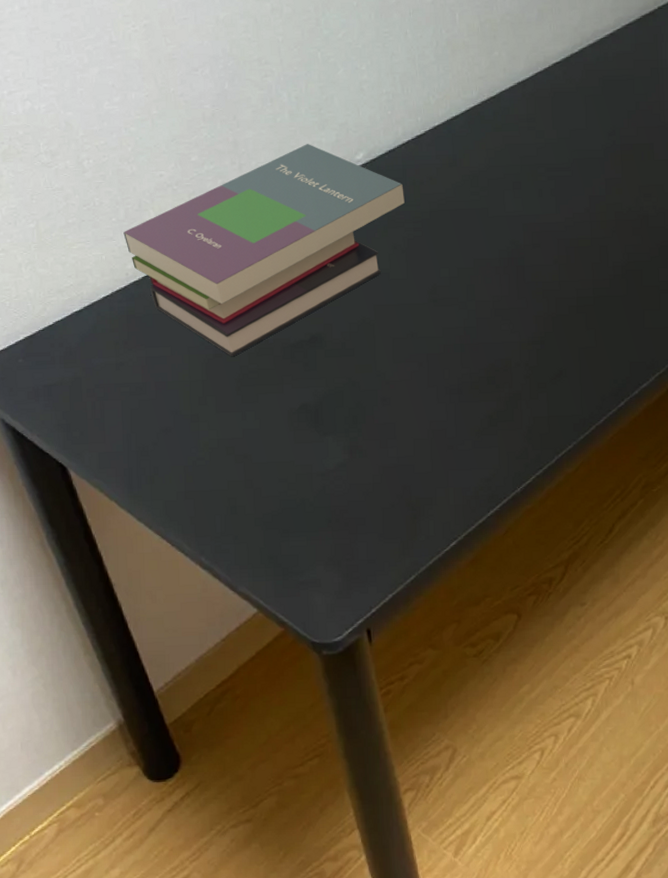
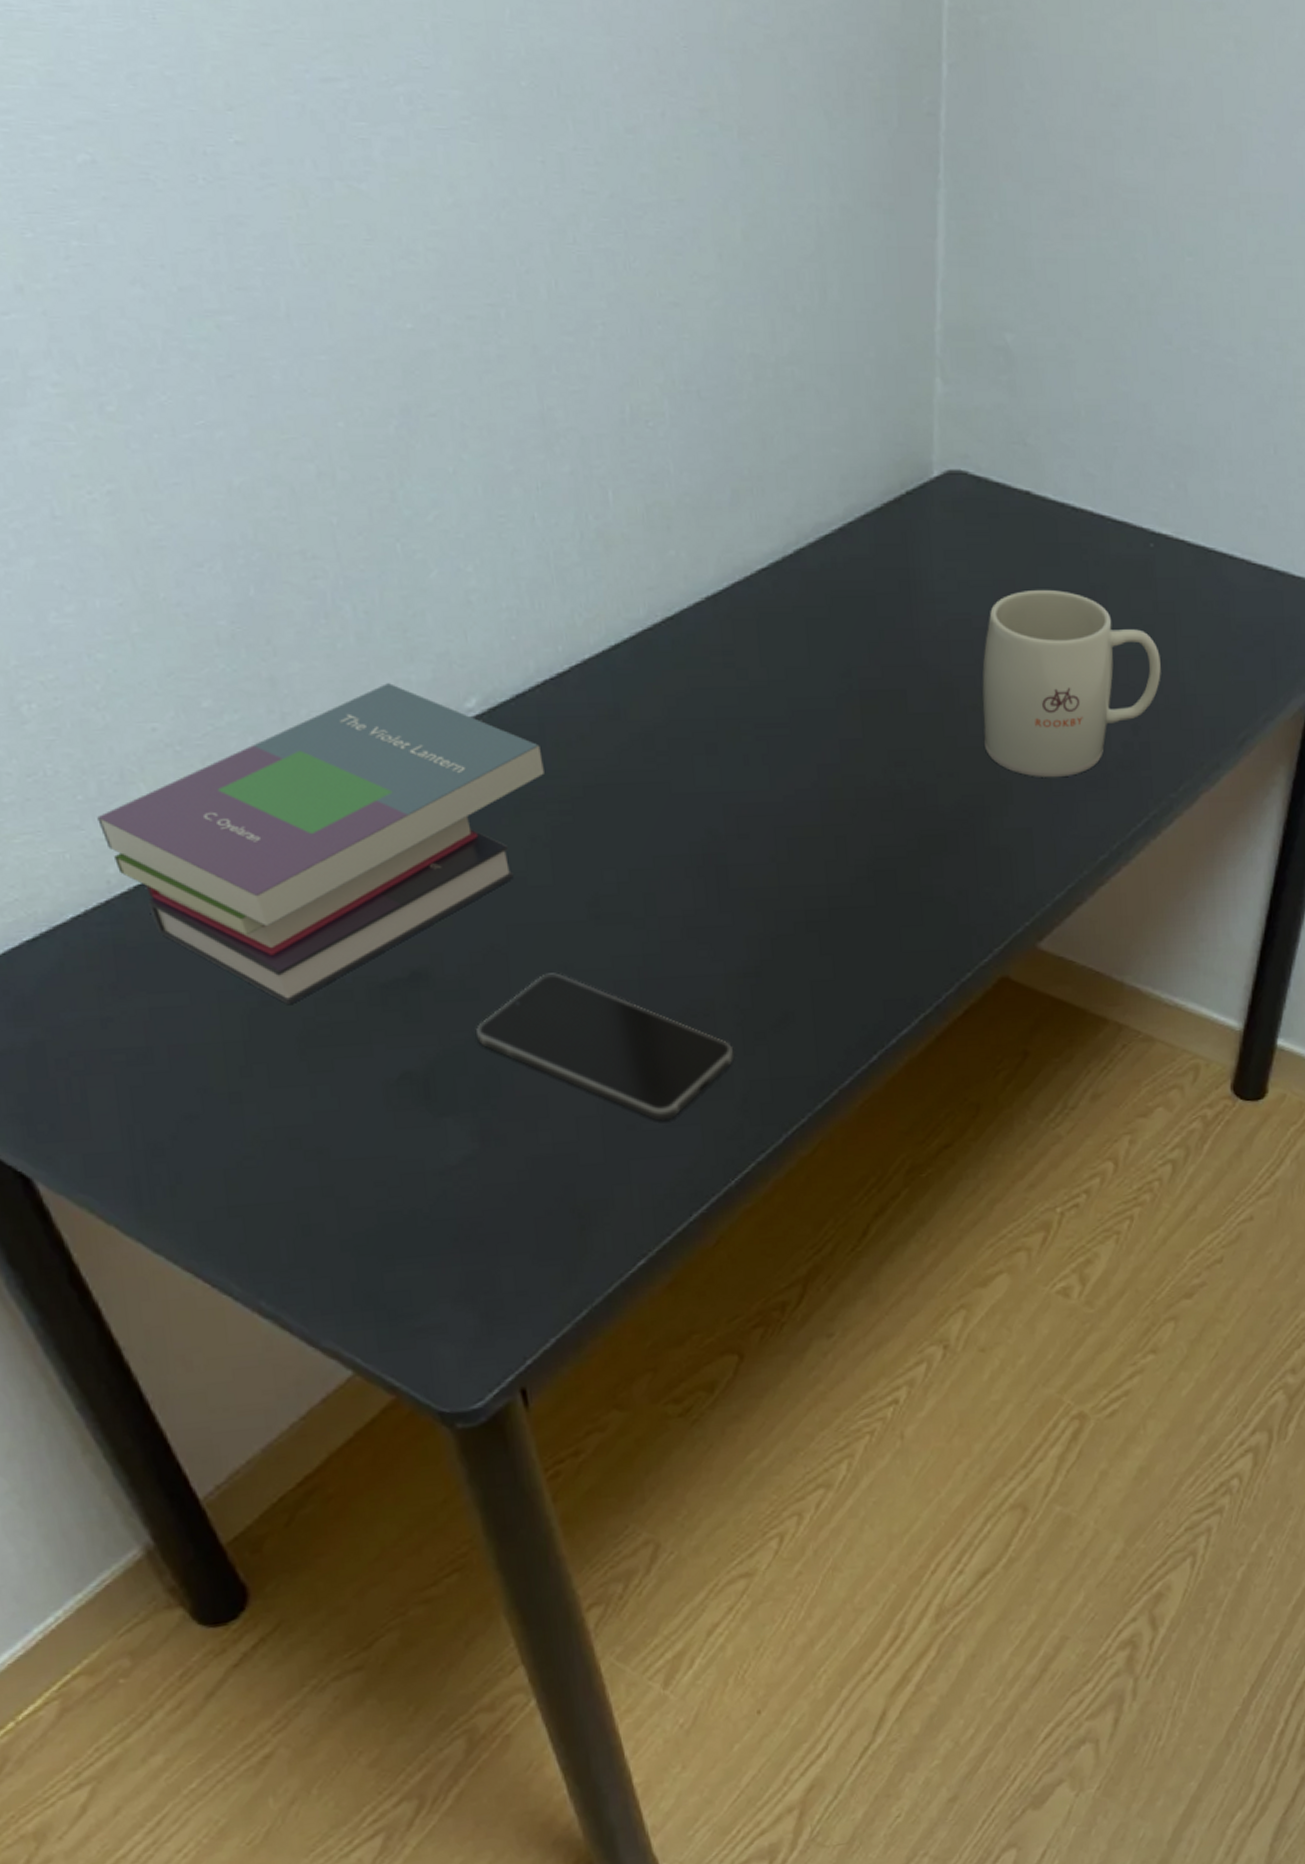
mobile phone: none [350,339,524,445] -> present [475,973,735,1122]

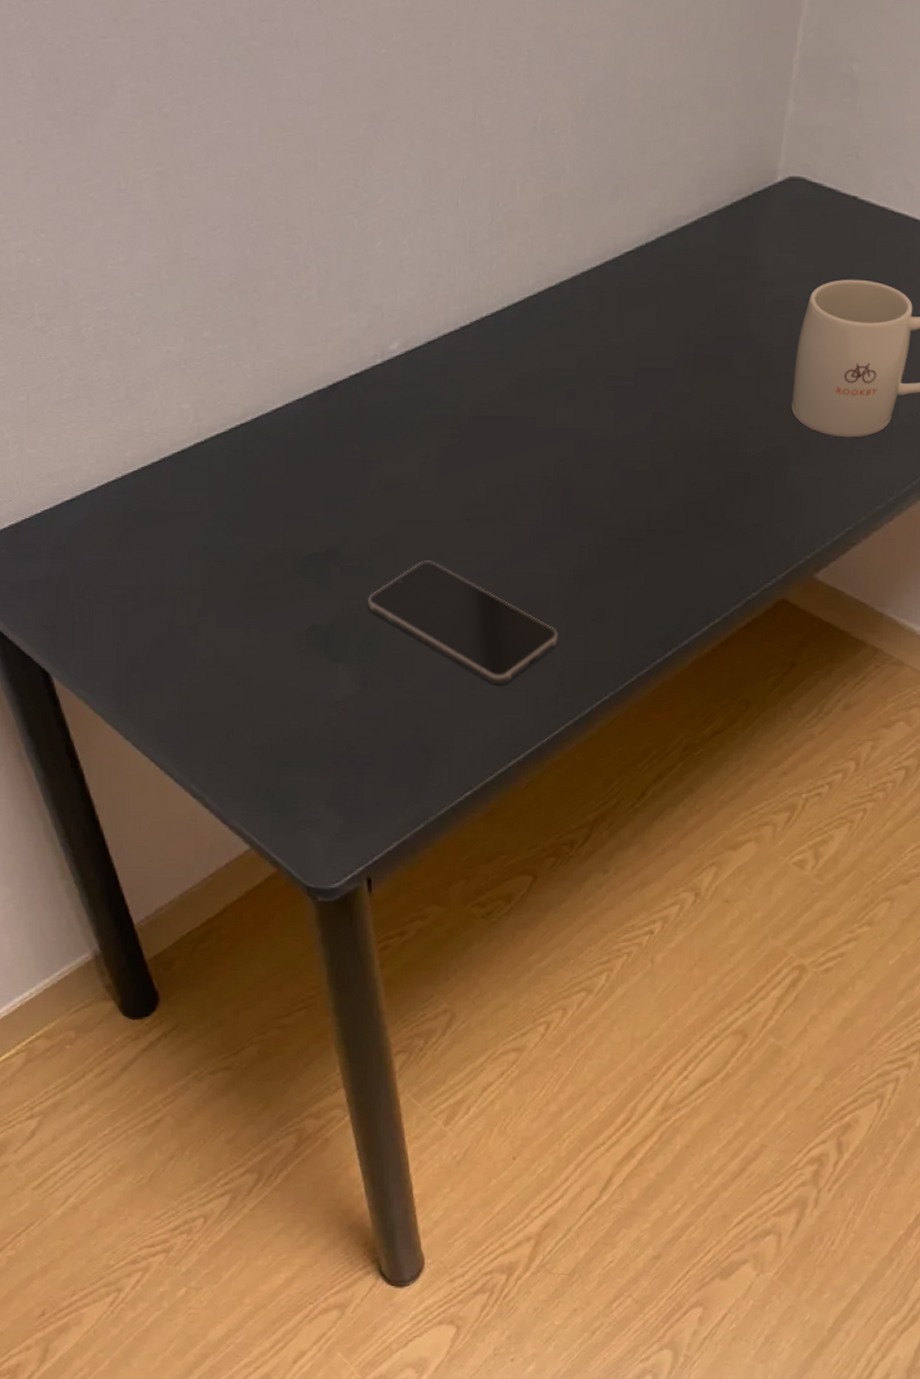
books: present [97,683,544,1004] -> none [123,327,442,565]

